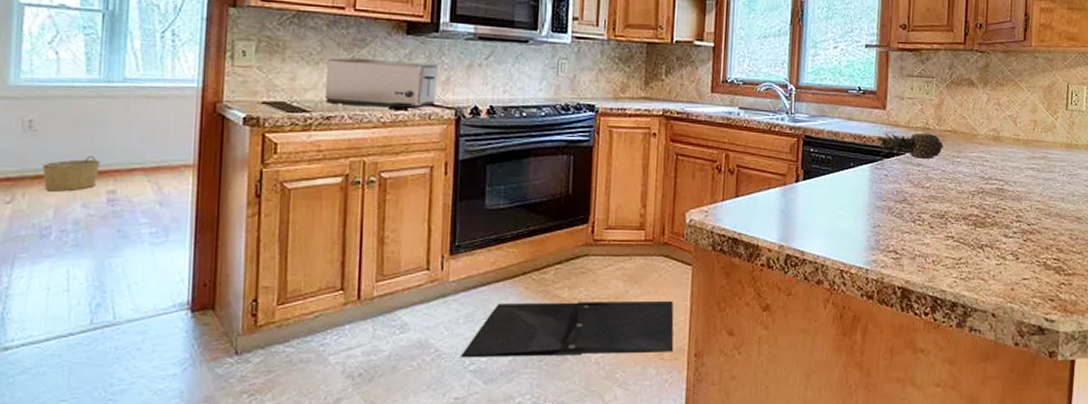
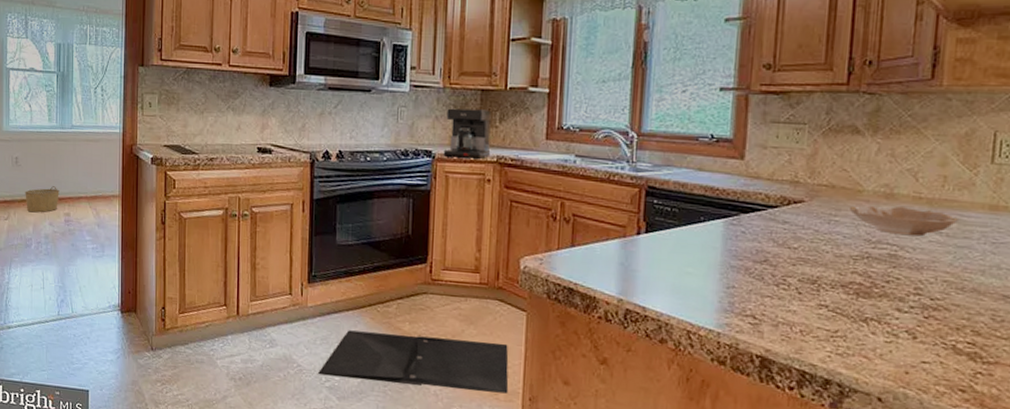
toaster: present [325,57,438,110] -> none [209,107,295,153]
coffee maker: none [607,61,657,112] -> present [443,108,492,159]
fruit: present [876,132,943,160] -> none [731,186,817,217]
bowl: none [967,146,1045,172] -> present [848,205,958,237]

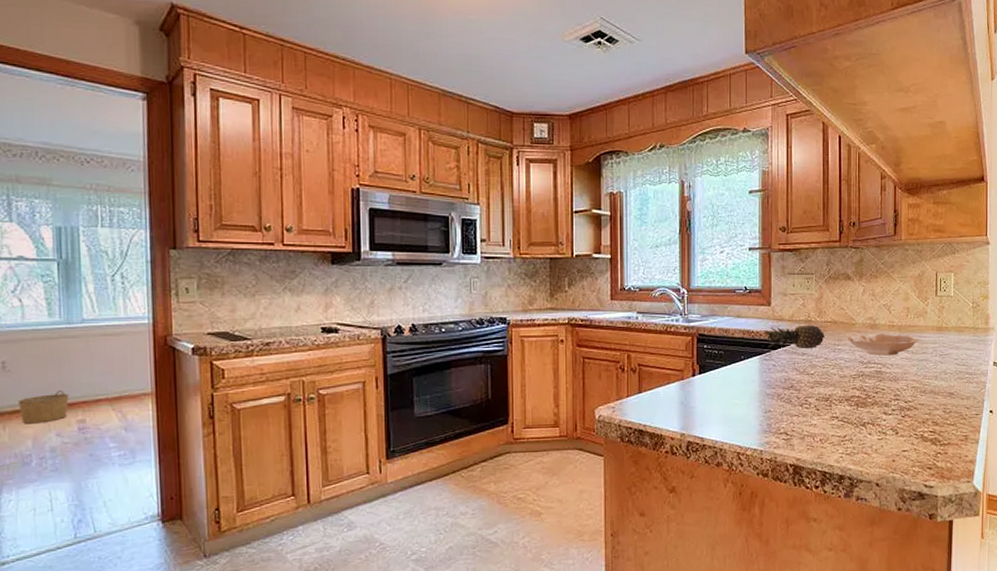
door mat: present [318,330,509,394] -> none [403,488,592,549]
coffee maker: present [443,108,492,159] -> none [518,276,562,322]
fruit: none [731,186,817,217] -> present [763,324,825,349]

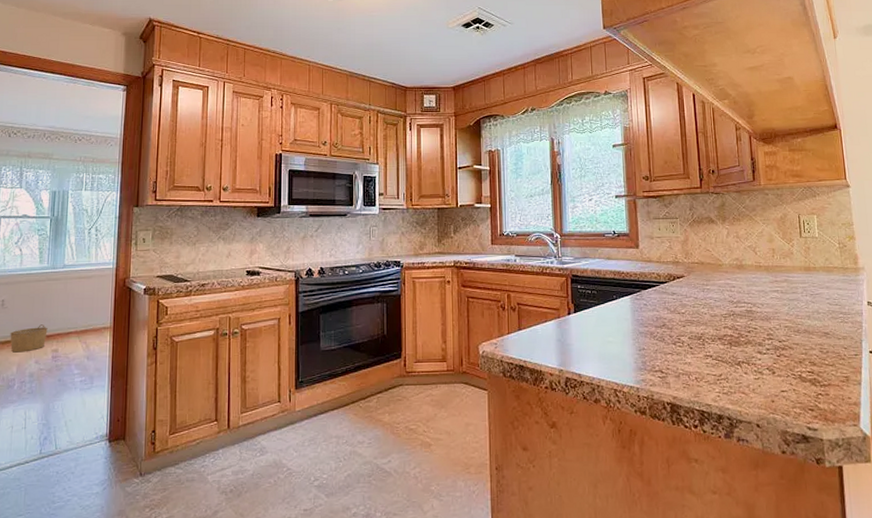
fruit: present [763,324,825,349] -> none [633,265,693,289]
bowl: present [847,333,918,356] -> none [715,273,787,295]

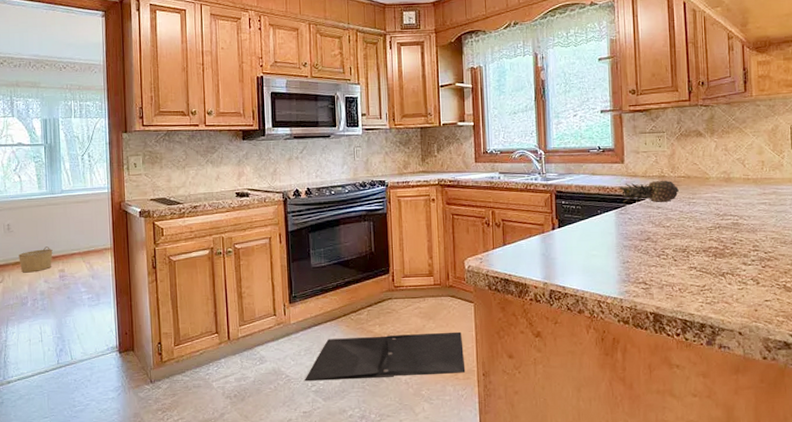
door mat: none [307,421,478,475] -> present [305,331,466,382]
fruit: none [633,265,693,289] -> present [618,180,679,203]

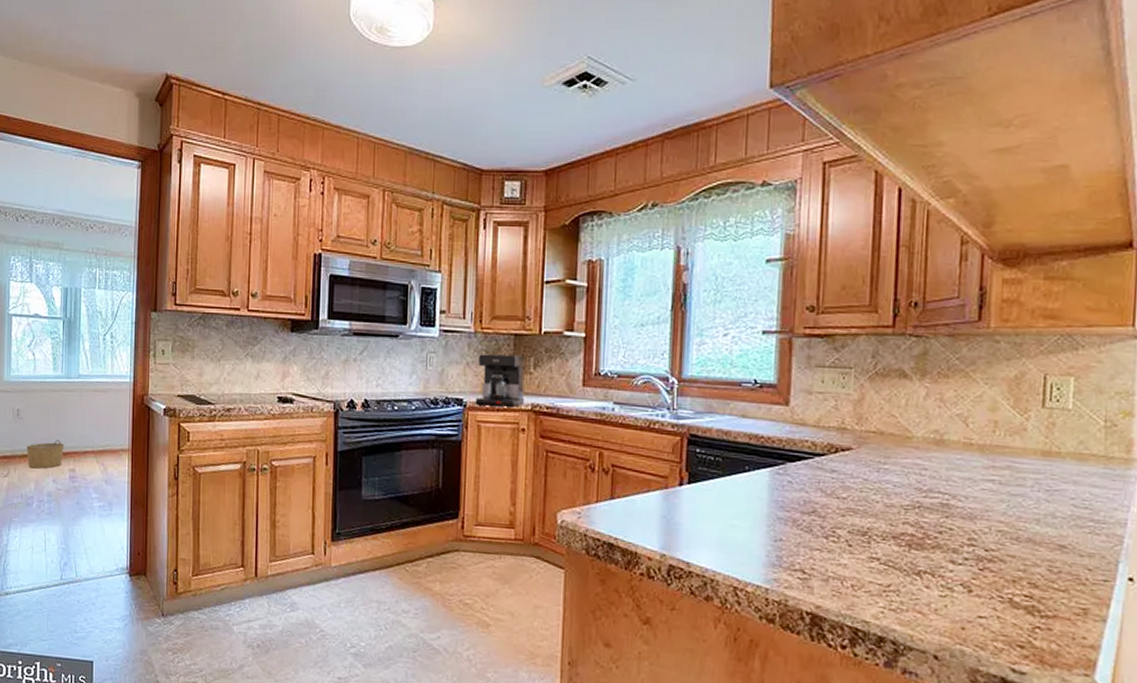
door mat: present [305,331,466,382] -> none [343,591,547,658]
coffee maker: none [394,143,433,184] -> present [475,354,525,407]
fruit: present [618,180,679,203] -> none [777,433,865,465]

